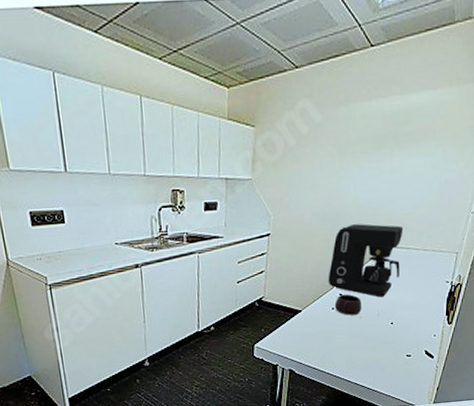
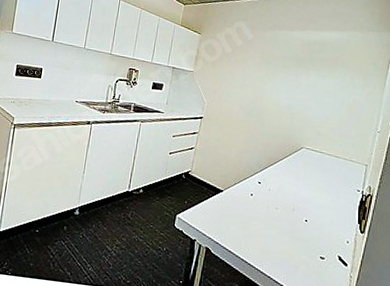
coffee maker: present [328,224,404,297] -> none [249,122,318,193]
mug: present [334,294,361,315] -> none [253,183,278,205]

